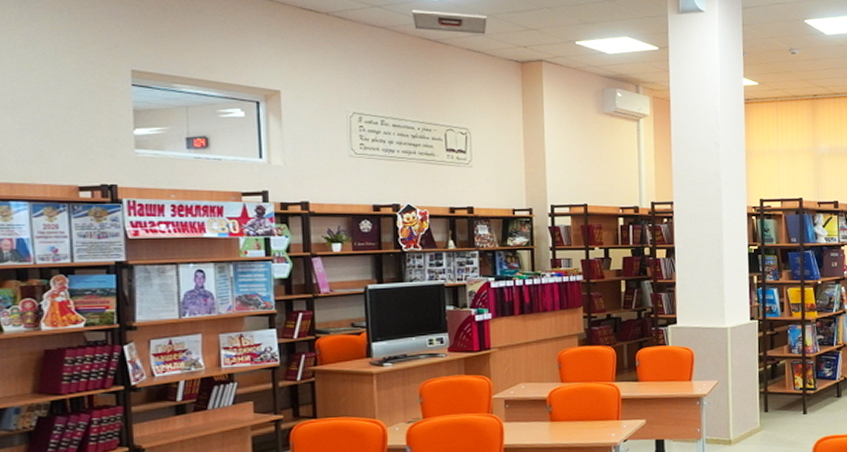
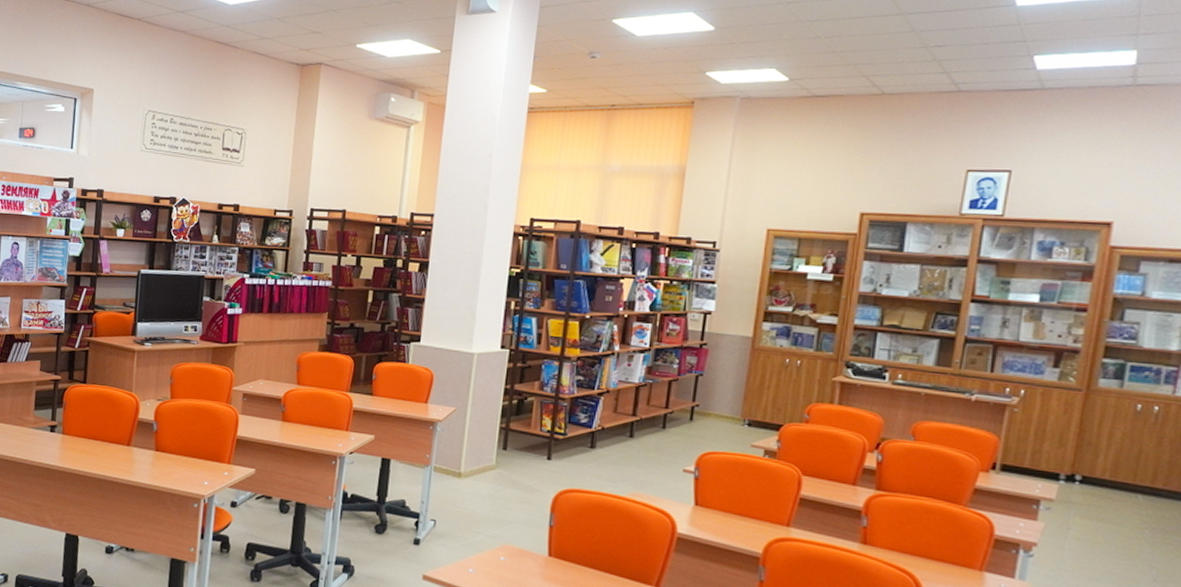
ceiling vent: present [411,10,487,34] -> none [209,14,276,38]

